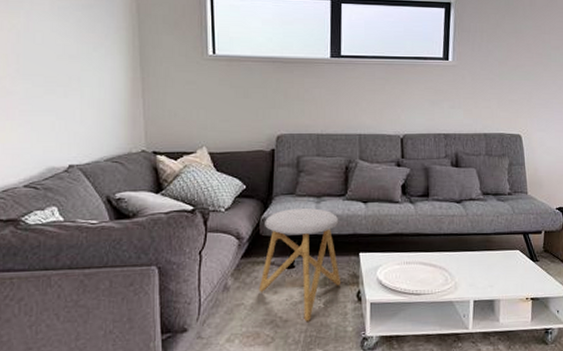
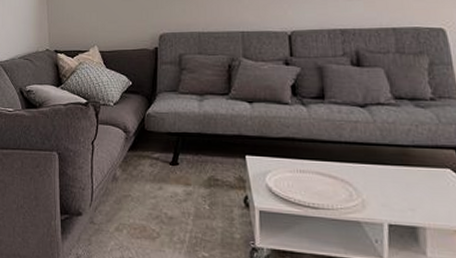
stool: present [258,208,342,322] -> none [144,106,227,222]

